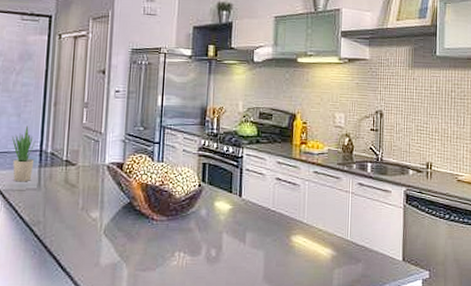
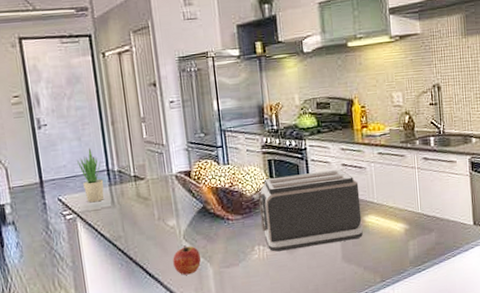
apple: none [88,241,118,273] -> present [173,245,201,275]
toaster: none [182,182,290,261] -> present [254,168,363,252]

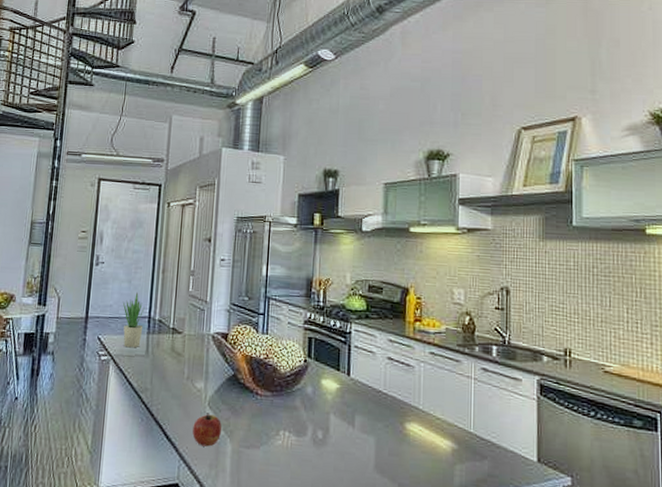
toaster: present [254,168,363,252] -> none [287,358,404,448]

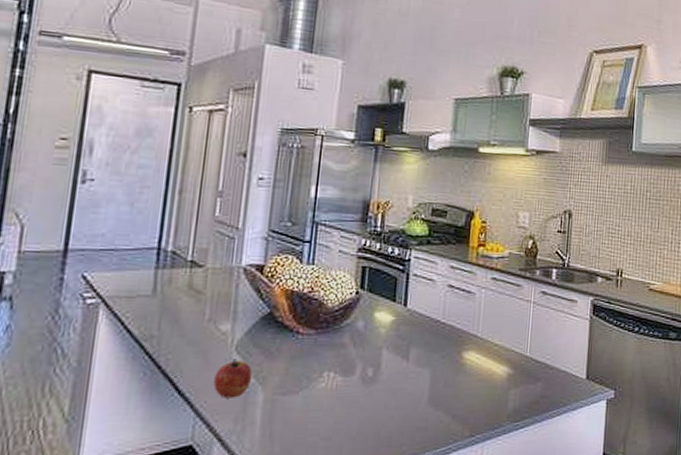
potted plant: present [123,292,145,348] -> none [120,217,153,287]

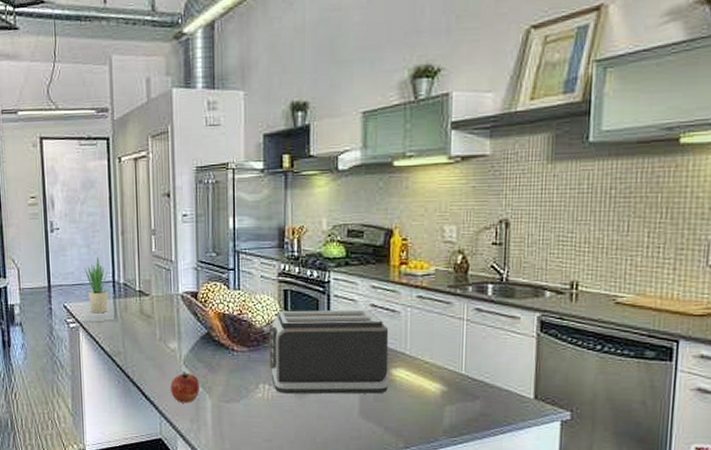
potted plant: none [120,217,153,287] -> present [85,257,109,314]
toaster: none [335,289,464,382] -> present [264,309,389,394]

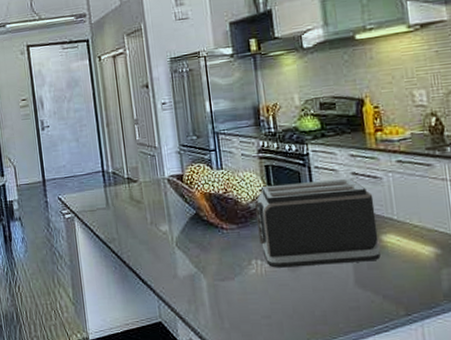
potted plant: present [85,257,109,314] -> none [75,149,100,203]
apple: present [170,371,200,403] -> none [165,253,195,285]

